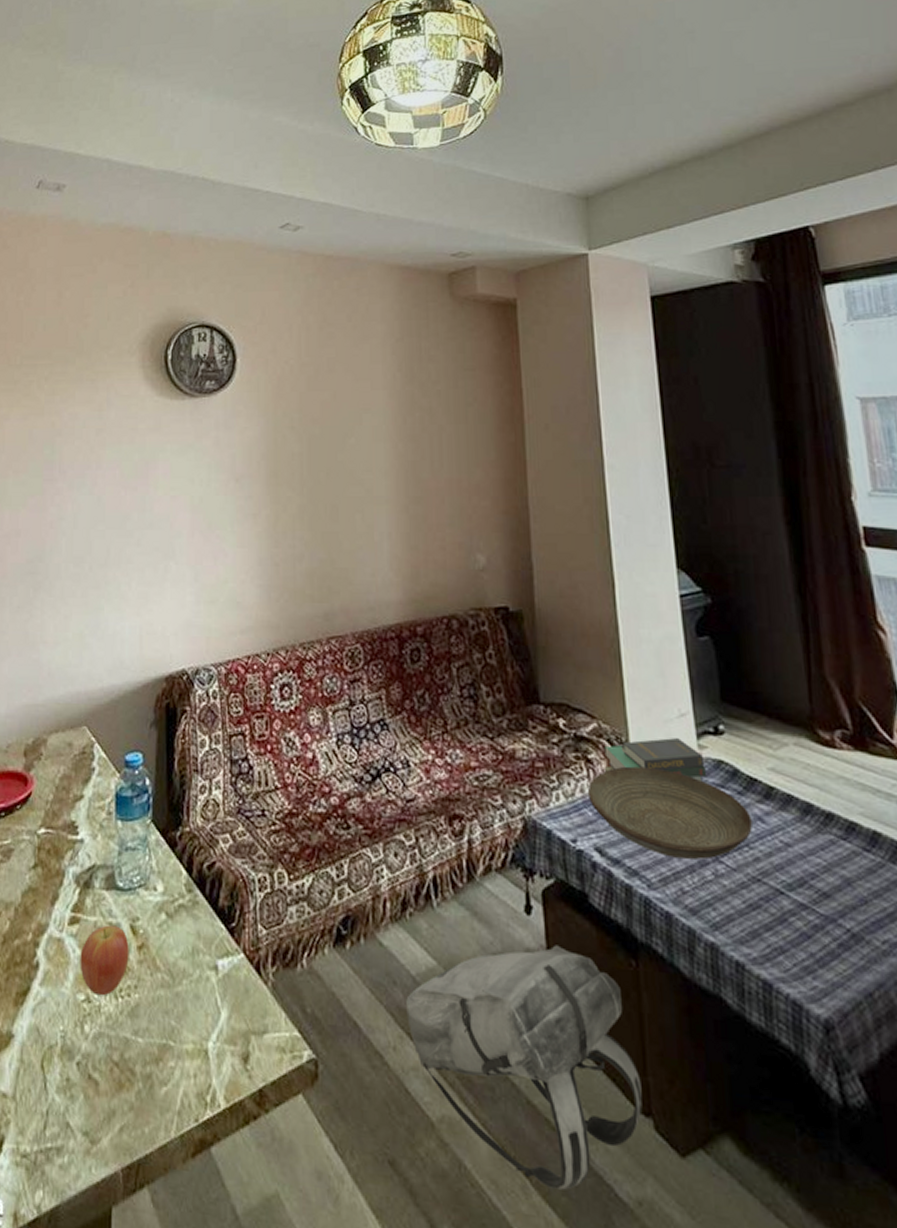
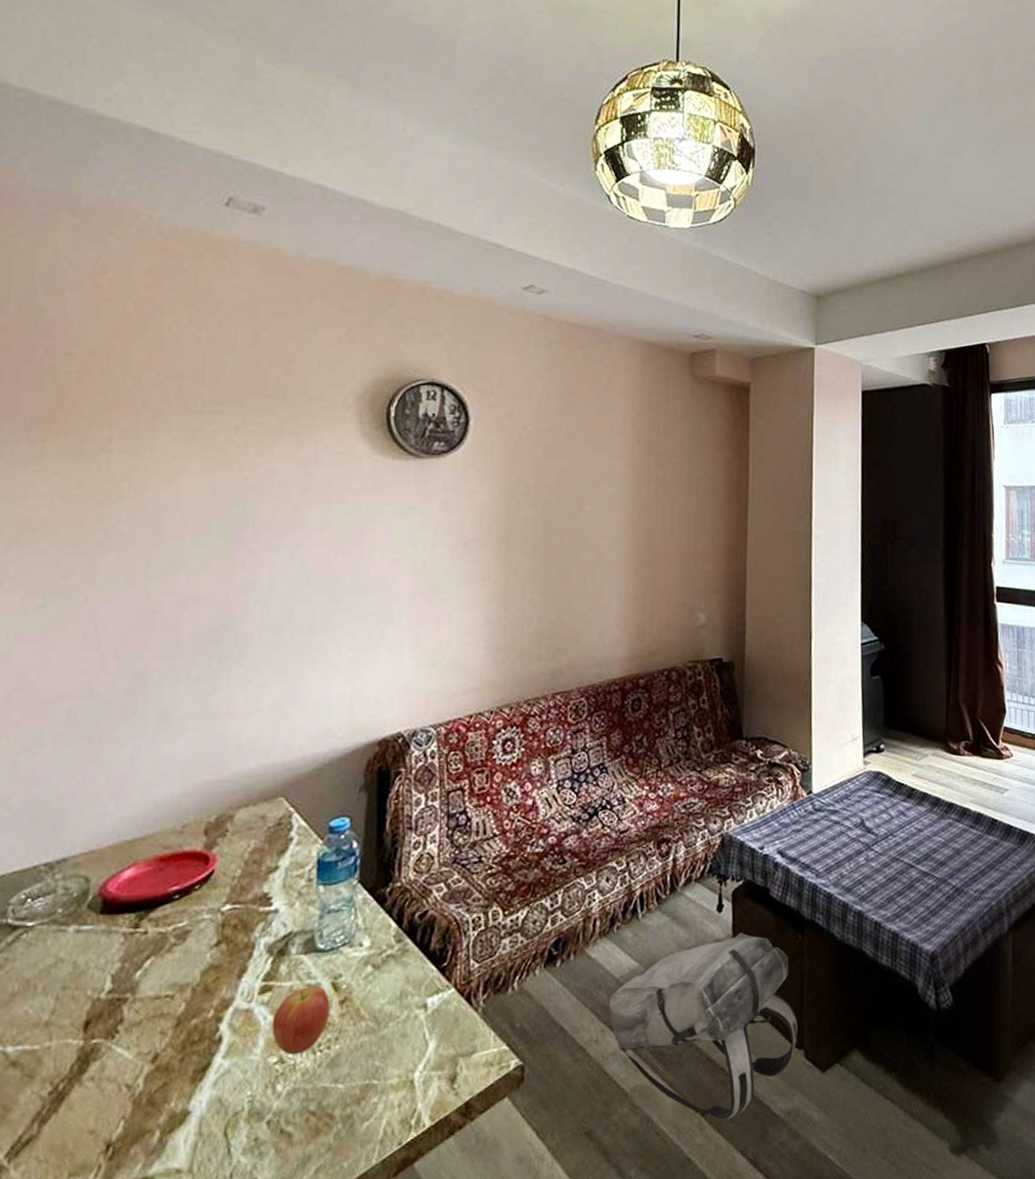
decorative bowl: present [587,766,753,860] -> none [775,782,898,851]
books: present [604,738,707,781] -> none [790,758,868,790]

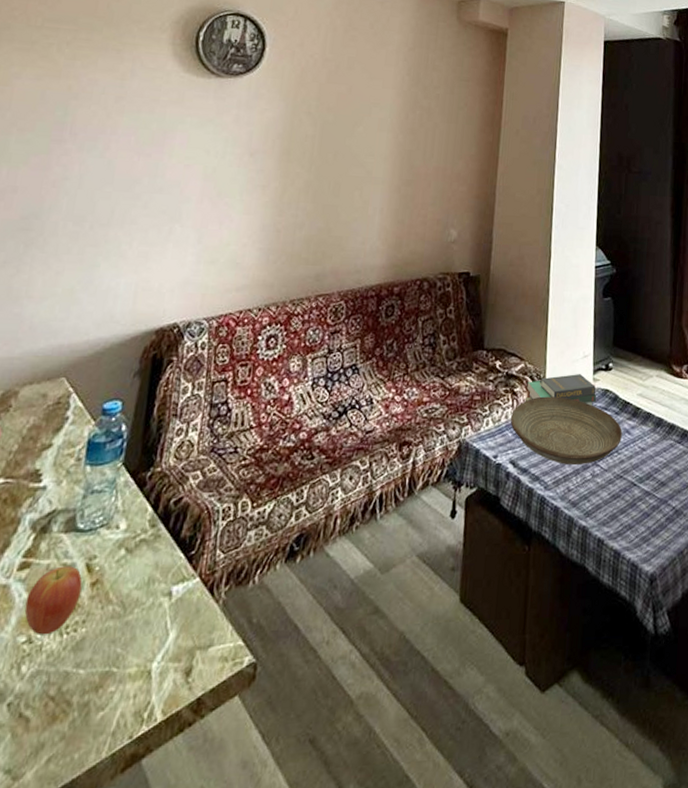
backpack: present [609,932,798,1120] -> none [342,540,520,736]
decorative bowl: none [775,782,898,851] -> present [510,396,623,464]
books: none [790,758,868,790] -> present [524,374,597,406]

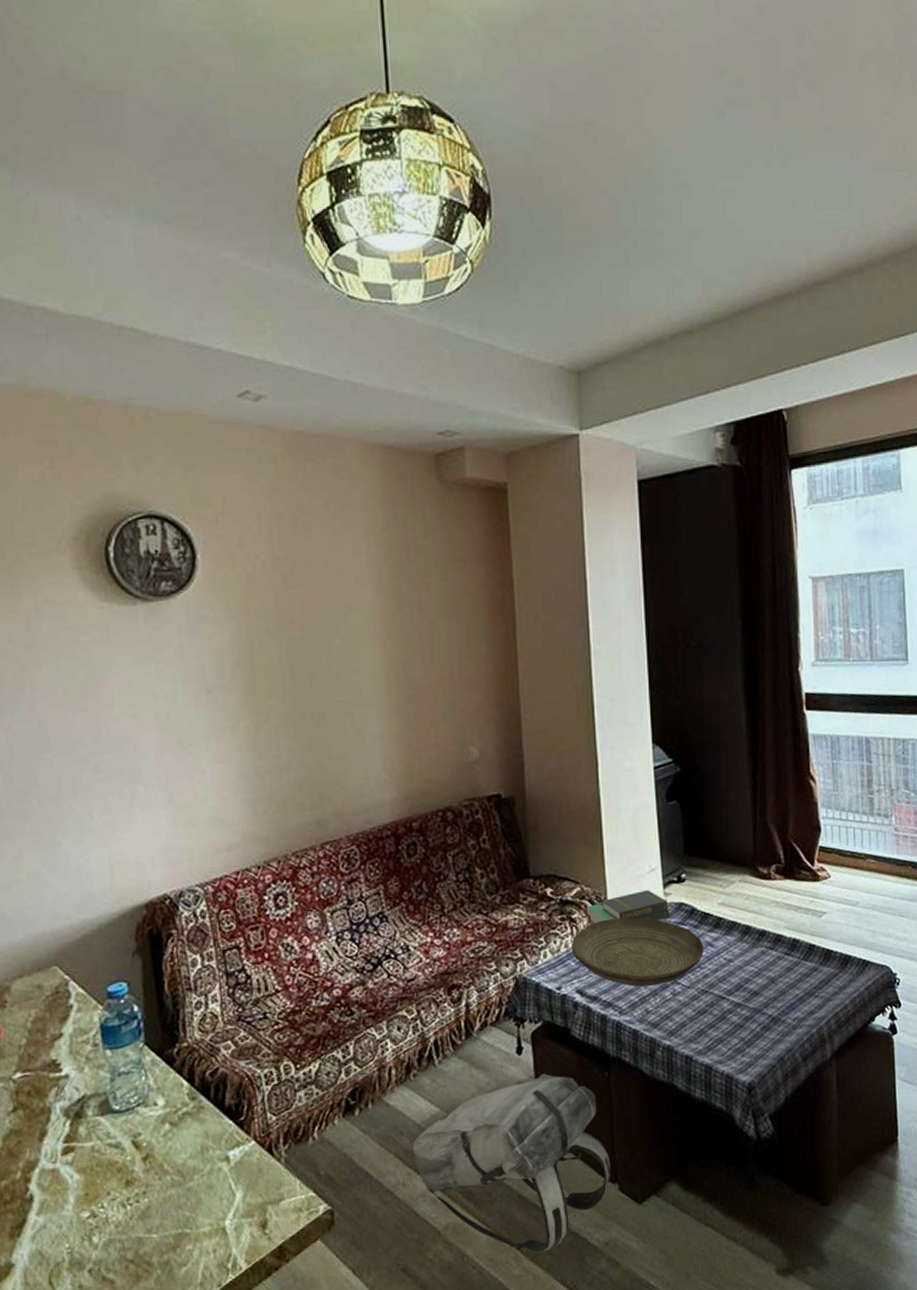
fruit: present [24,566,83,635] -> none [79,1145,134,1210]
backpack: none [342,540,520,736] -> present [413,1073,610,1252]

